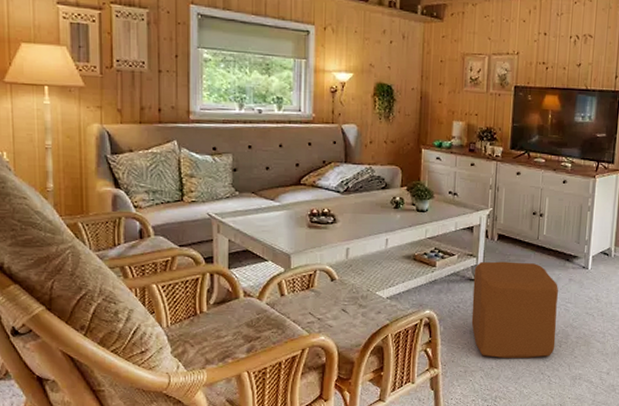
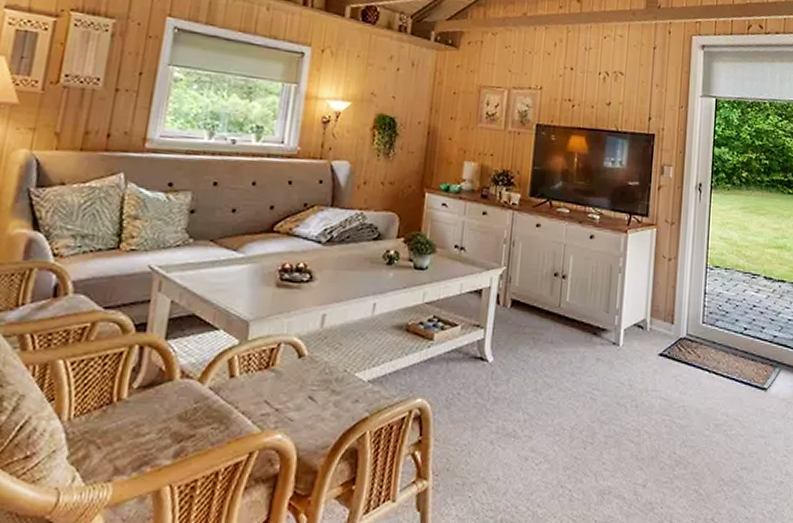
pouf: present [471,261,558,359] -> none [474,334,583,466]

